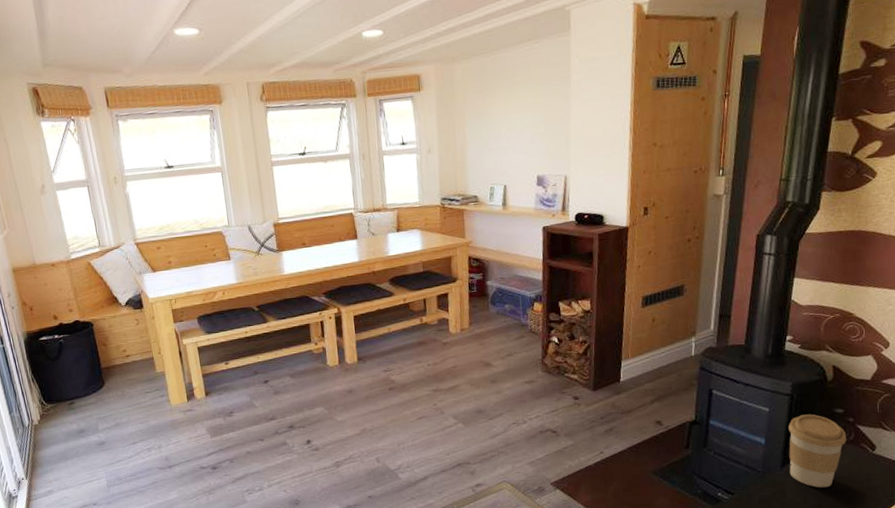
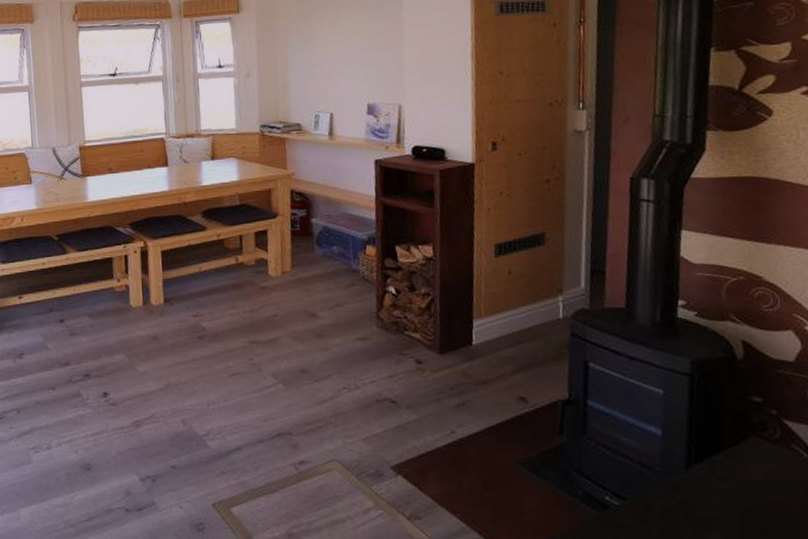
coffee cup: present [788,414,847,488] -> none [691,401,772,500]

